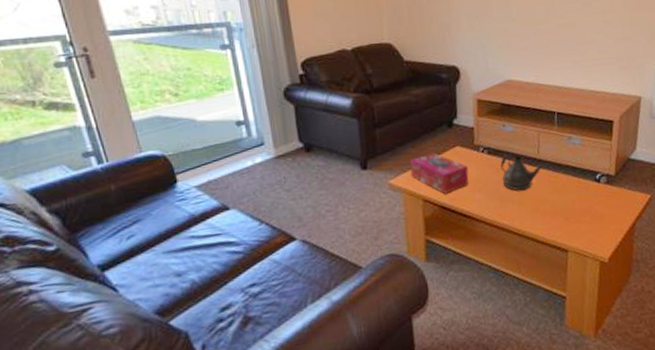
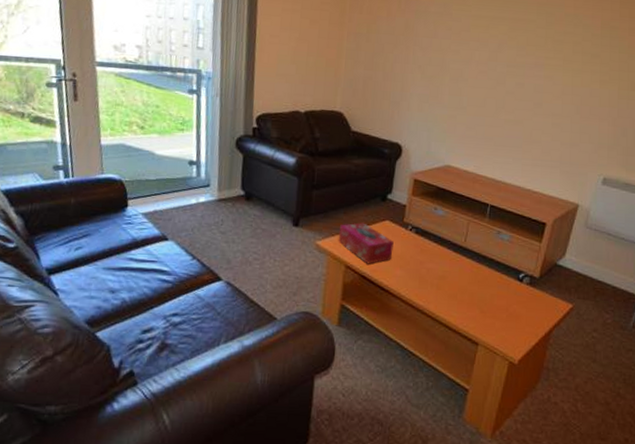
teapot: present [500,156,548,191] -> none [425,238,473,276]

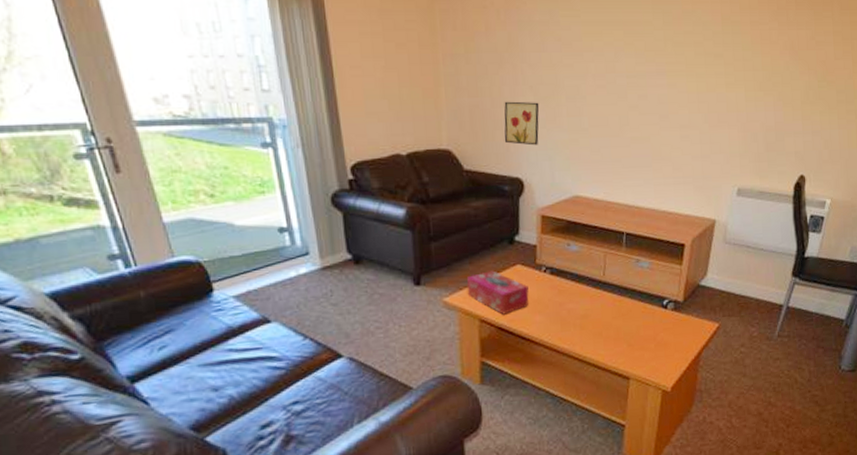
wall art: none [390,76,425,117] -> present [504,101,540,146]

